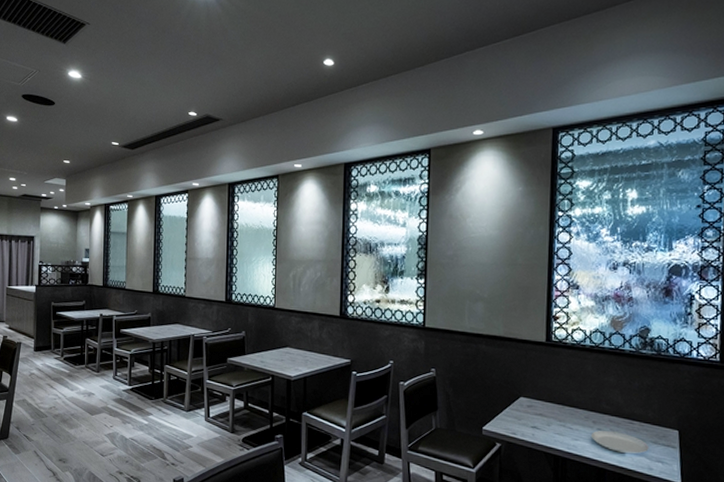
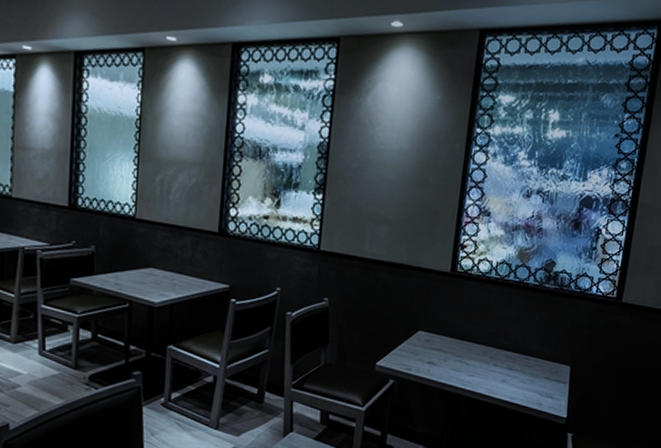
plate: present [590,430,649,455] -> none [486,365,541,390]

